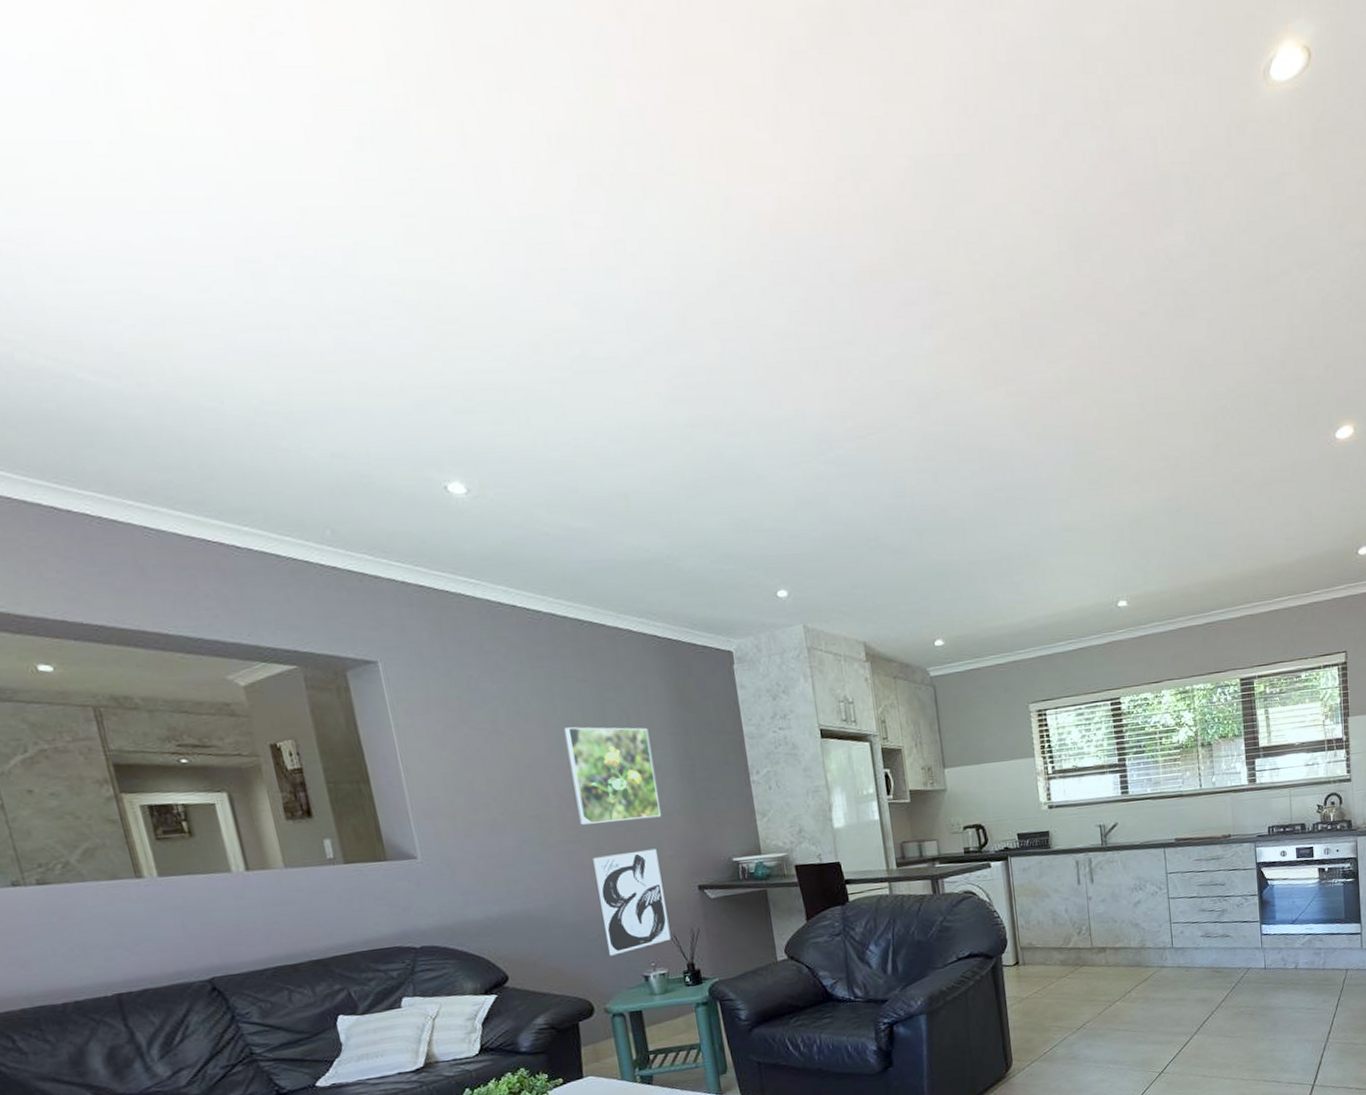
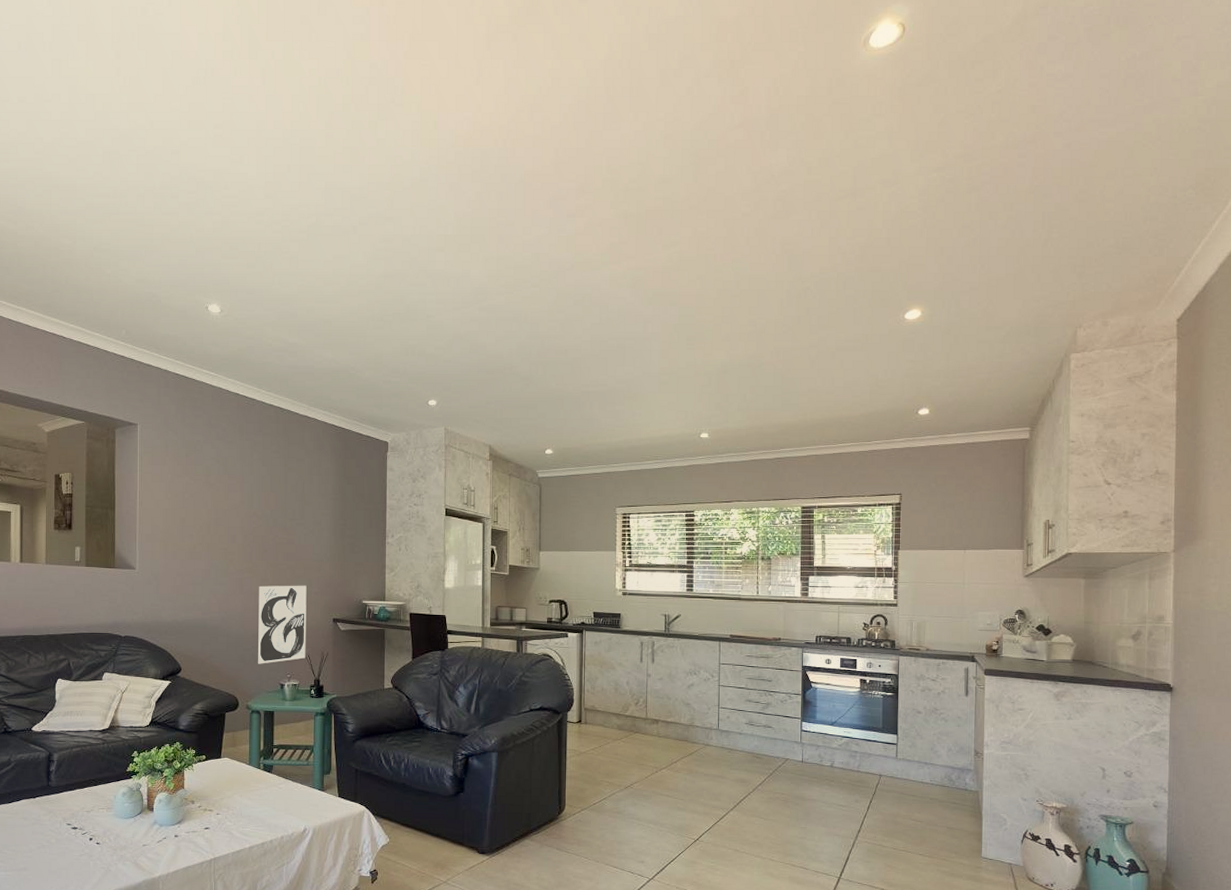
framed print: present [563,727,661,825] -> none [255,486,316,562]

